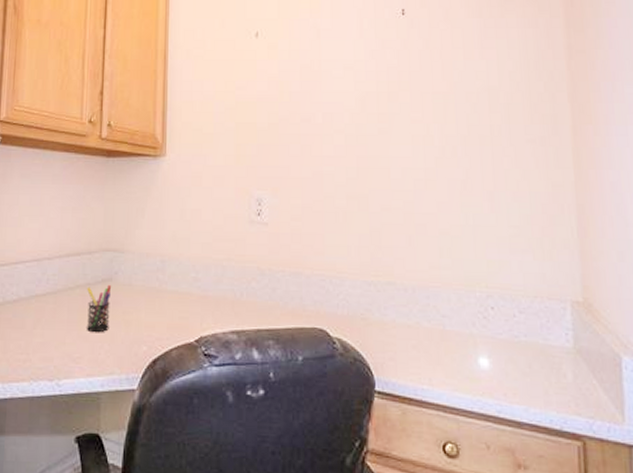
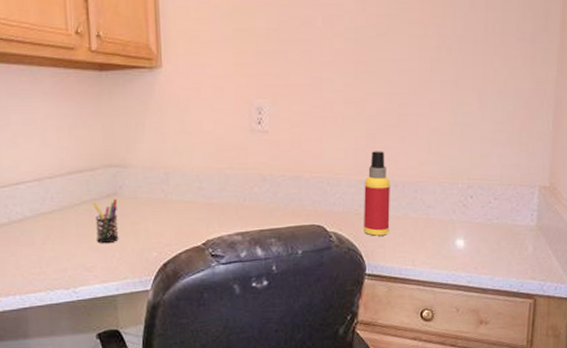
spray bottle: none [370,250,401,346] -> present [364,151,390,236]

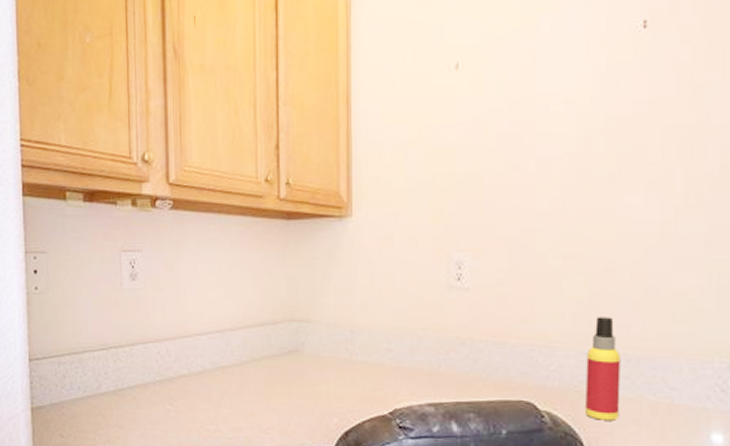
pen holder: present [93,198,119,244] -> none [273,355,299,405]

